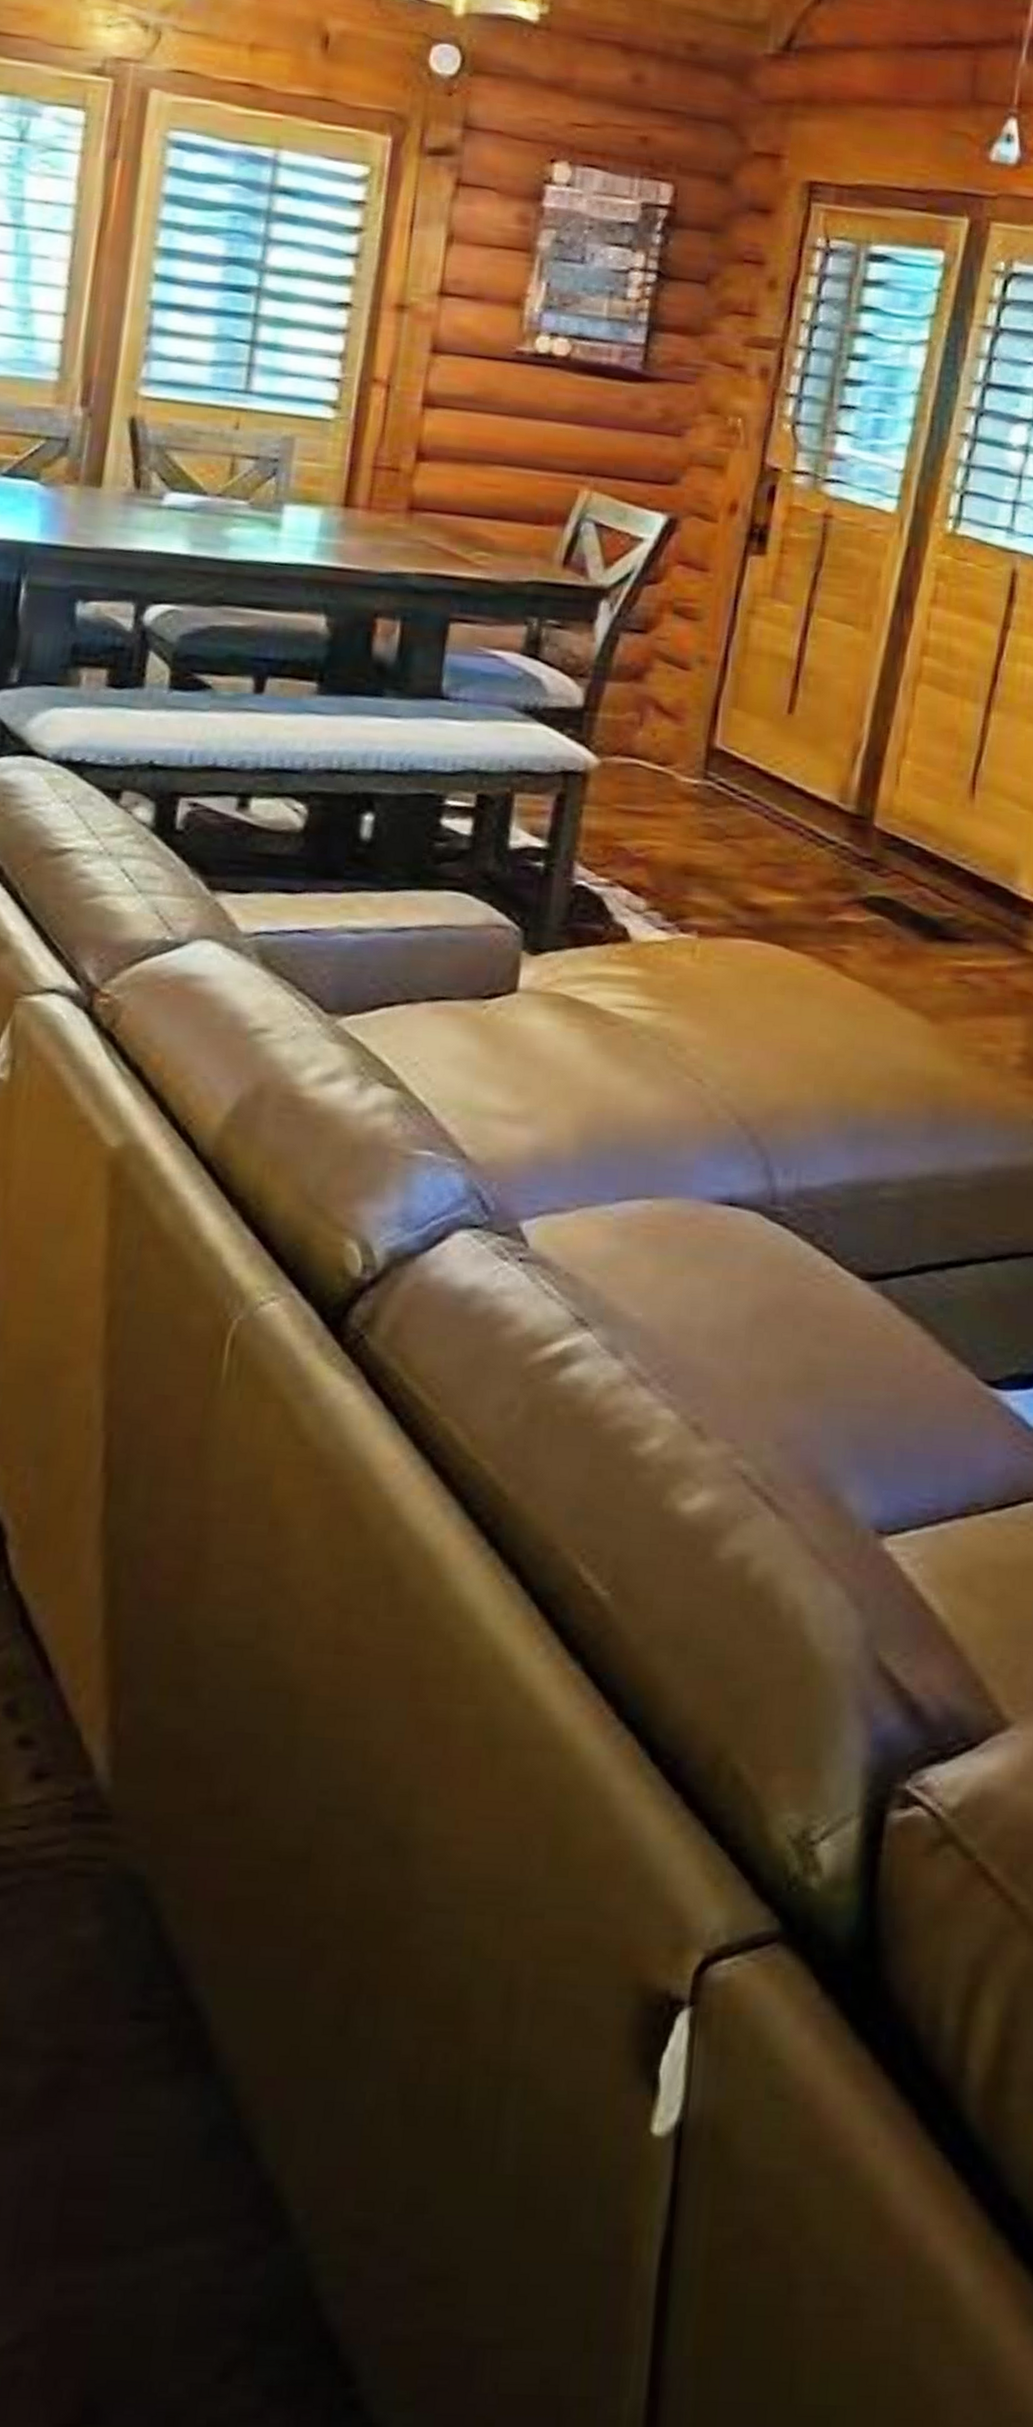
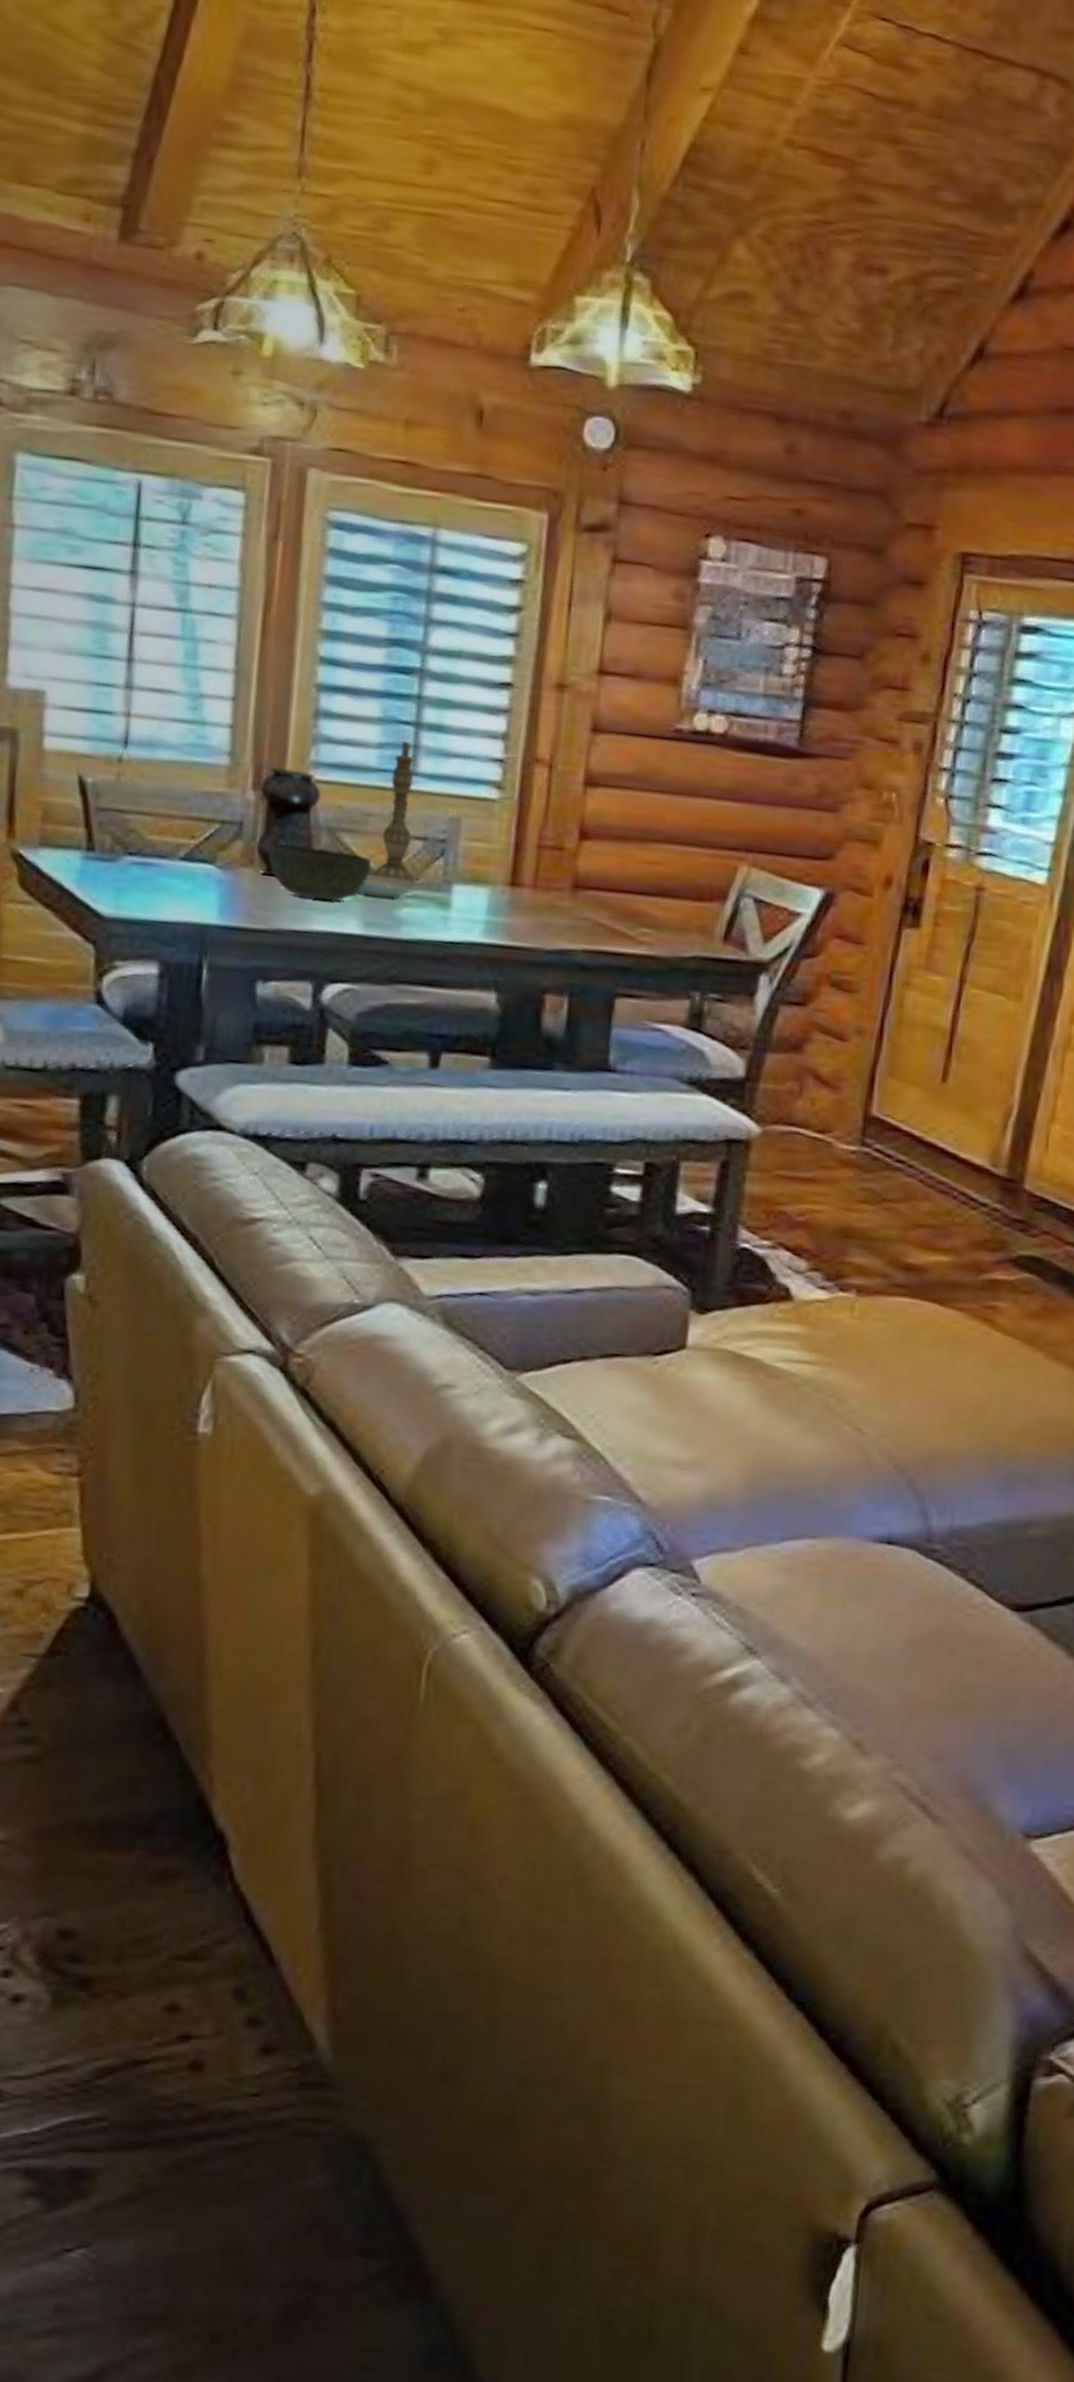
vase: none [80,384,152,494] -> present [255,767,322,877]
bowl: none [95,460,201,519] -> present [269,843,372,901]
plate: none [183,494,259,518] -> present [356,875,429,898]
candlestick: none [200,356,249,504] -> present [371,738,419,884]

